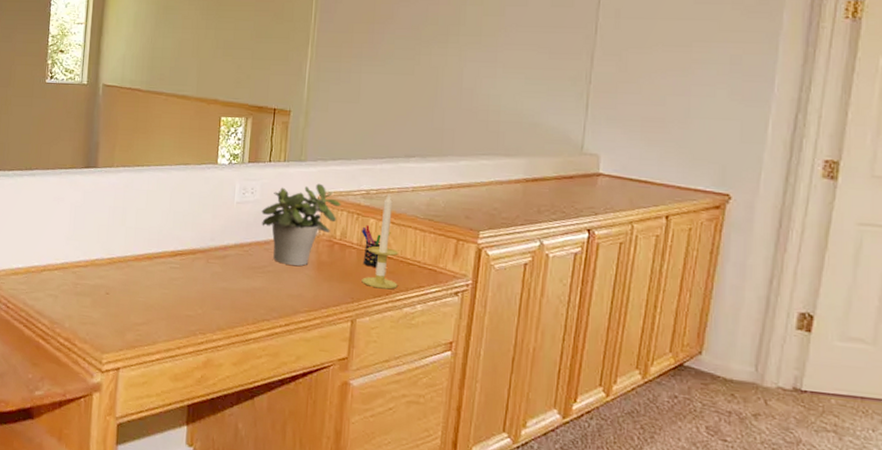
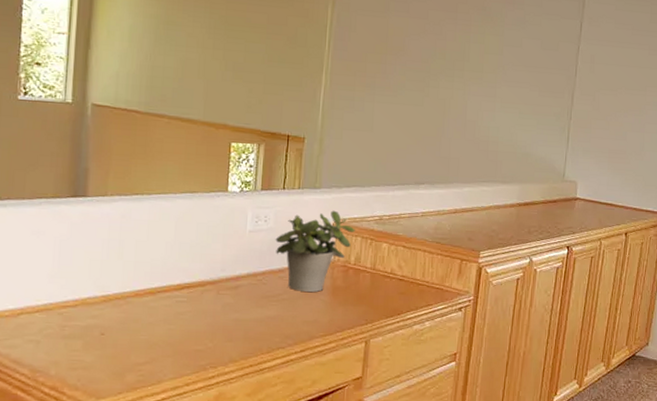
candle: present [361,192,399,290] -> none [375,217,410,309]
pen holder: present [362,225,391,267] -> none [375,250,402,289]

